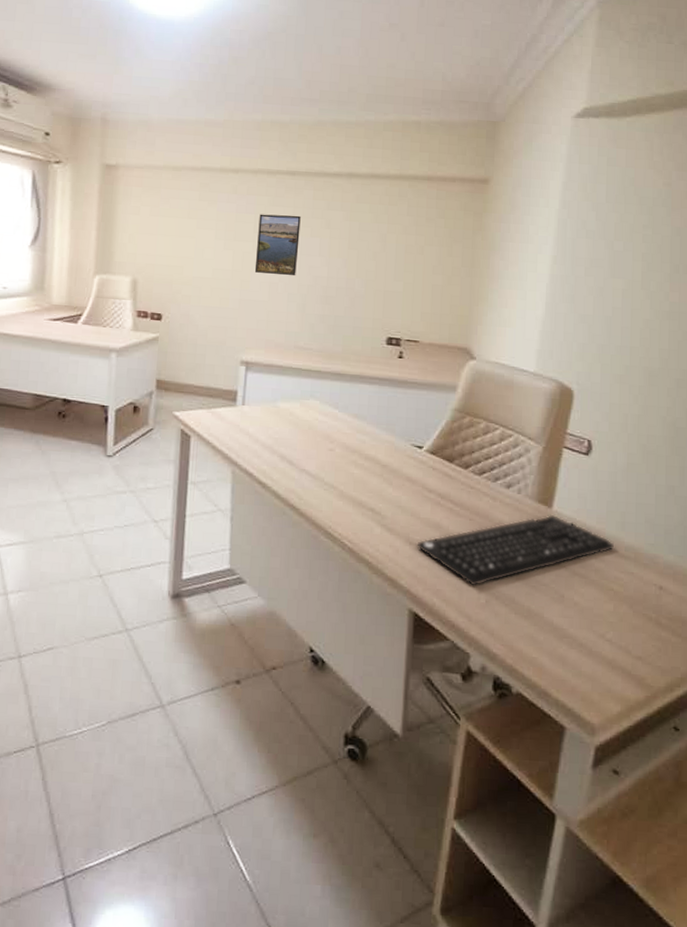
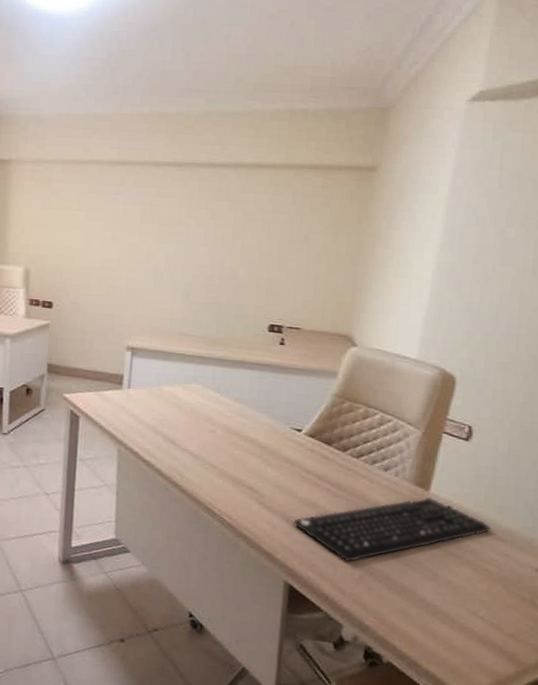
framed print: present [254,214,301,276] -> none [140,205,186,266]

